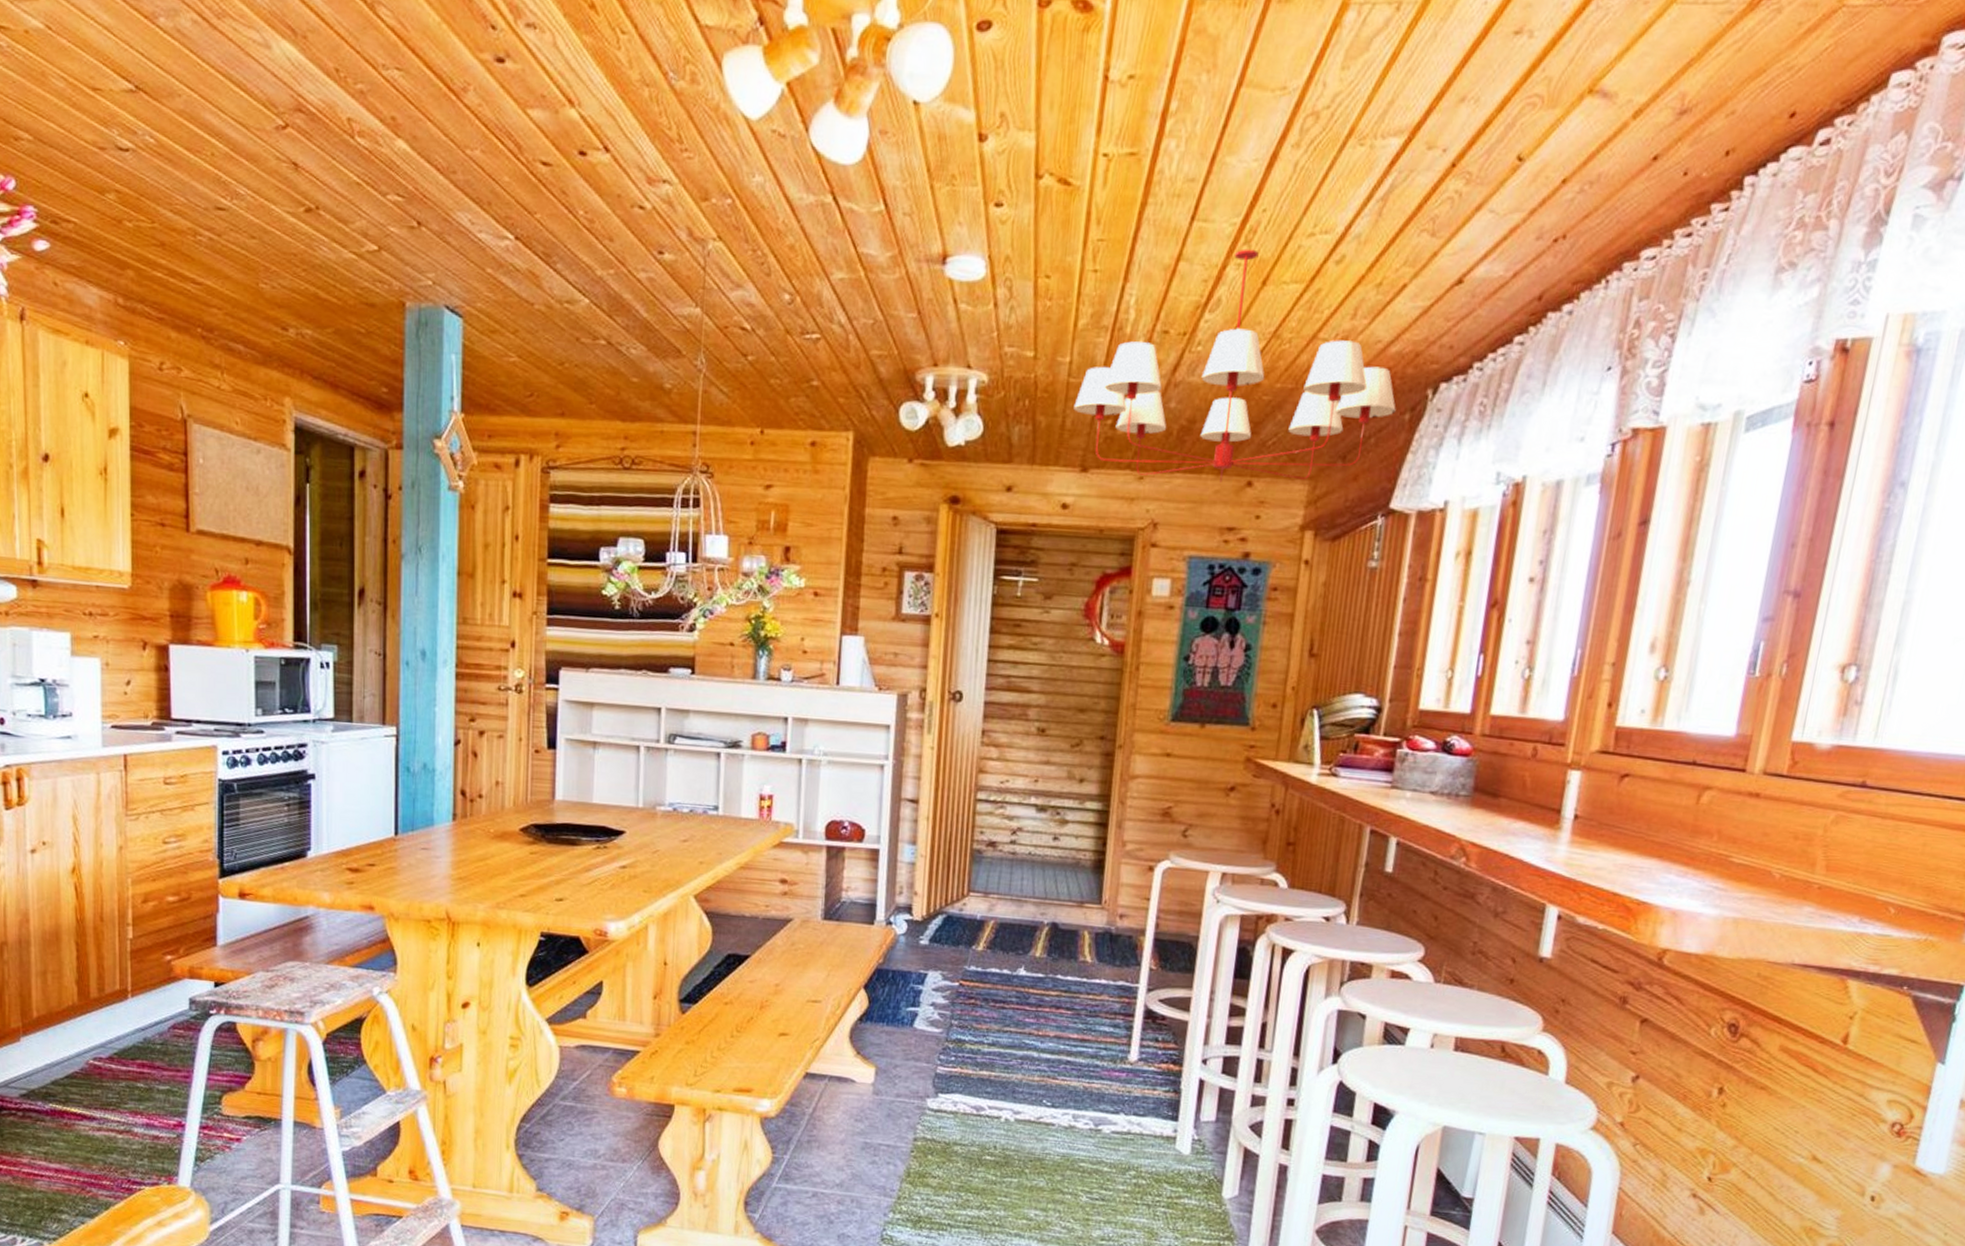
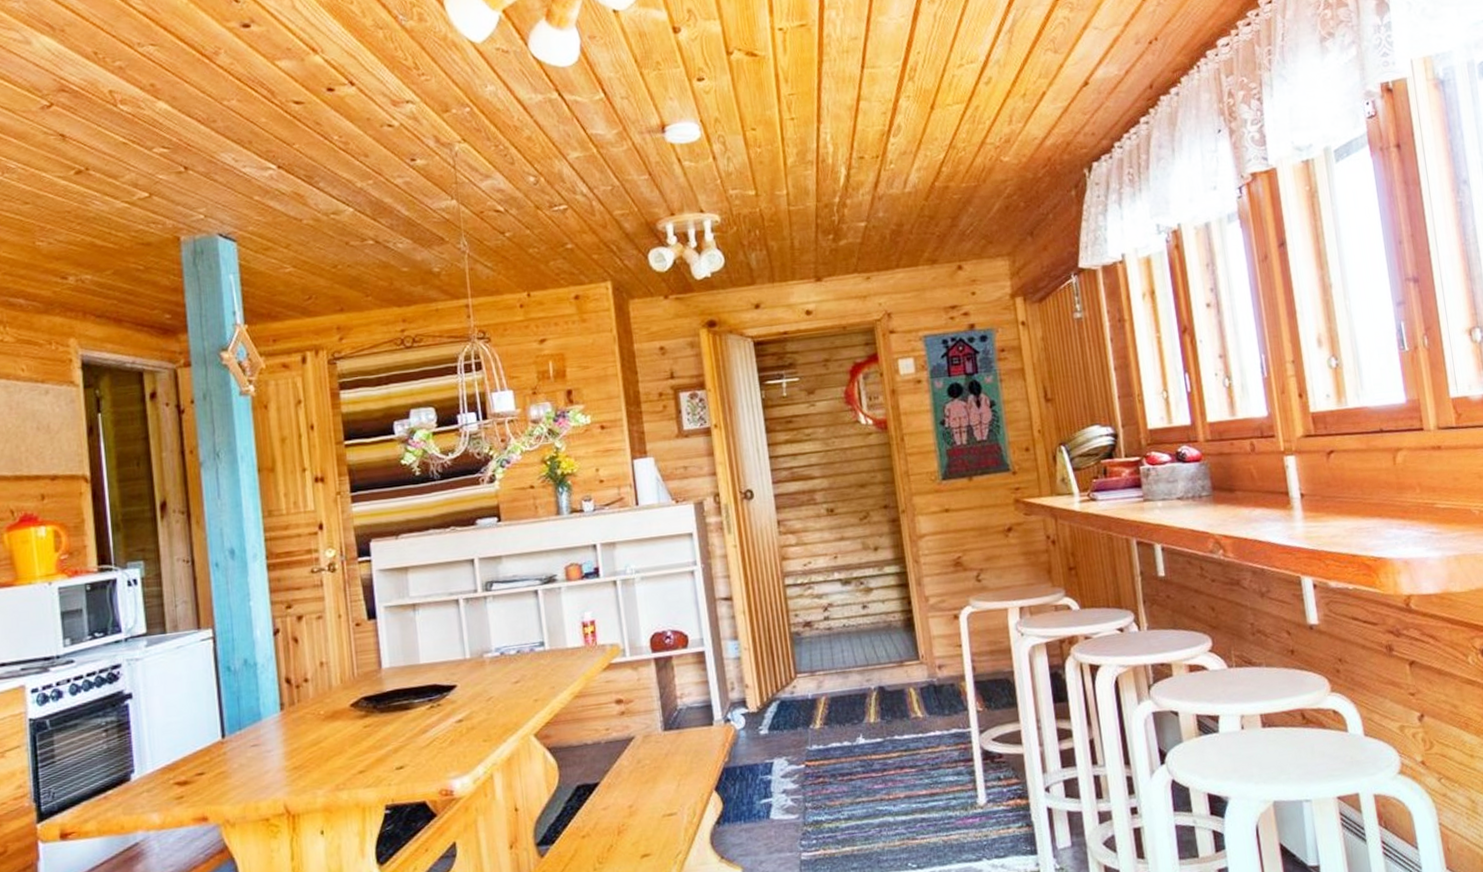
chandelier: present [1073,248,1396,483] -> none [798,83,1063,277]

